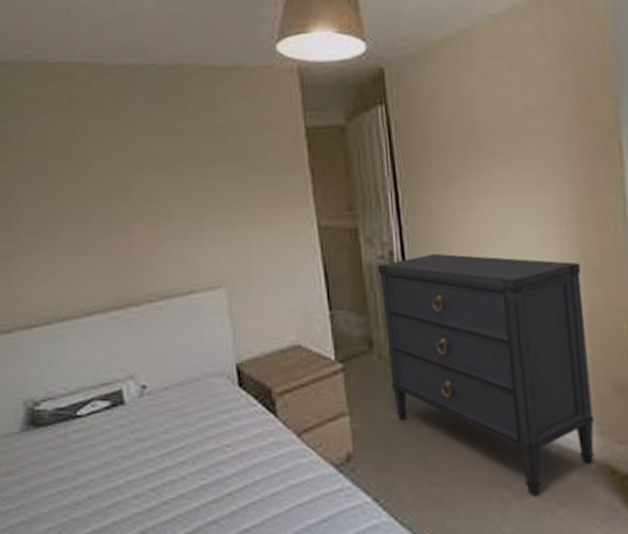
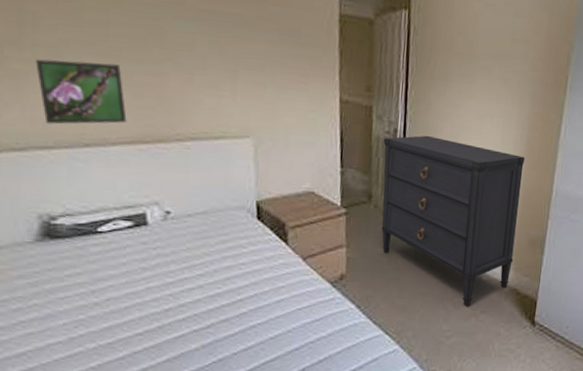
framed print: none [20,228,100,301] -> present [36,58,127,125]

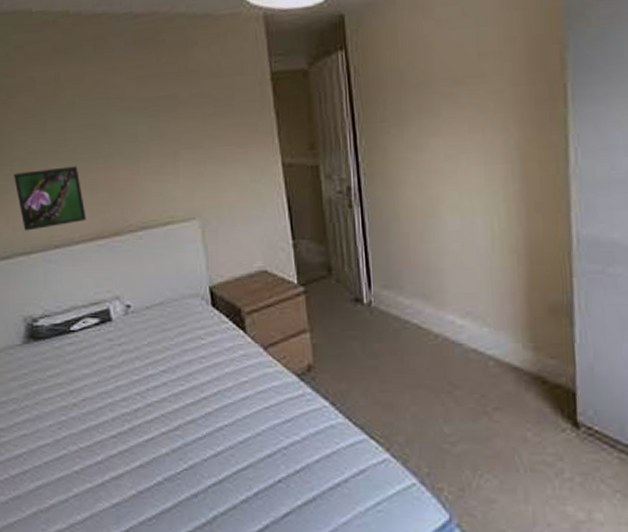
dresser: present [381,135,526,306] -> none [336,188,530,401]

